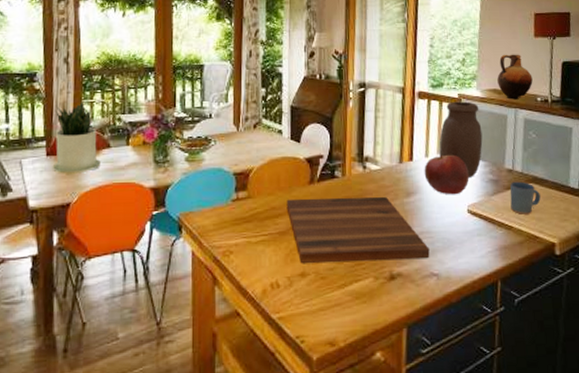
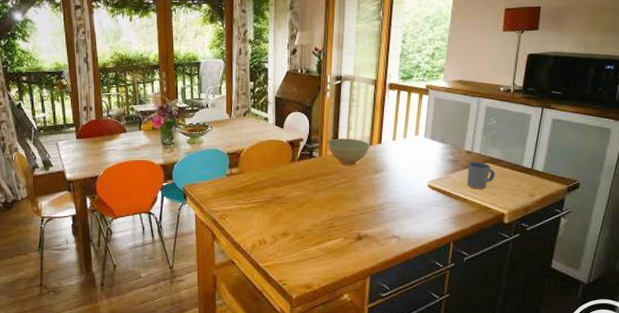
planter: present [52,101,101,174] -> none [80,94,119,153]
cutting board: present [286,197,430,263] -> none [271,173,393,225]
bowl: none [352,154,400,188] -> present [328,138,370,166]
fruit: present [424,154,469,195] -> none [391,138,431,173]
jar: present [439,101,483,177] -> none [405,92,446,158]
ceramic pitcher: present [497,54,533,100] -> none [464,47,498,90]

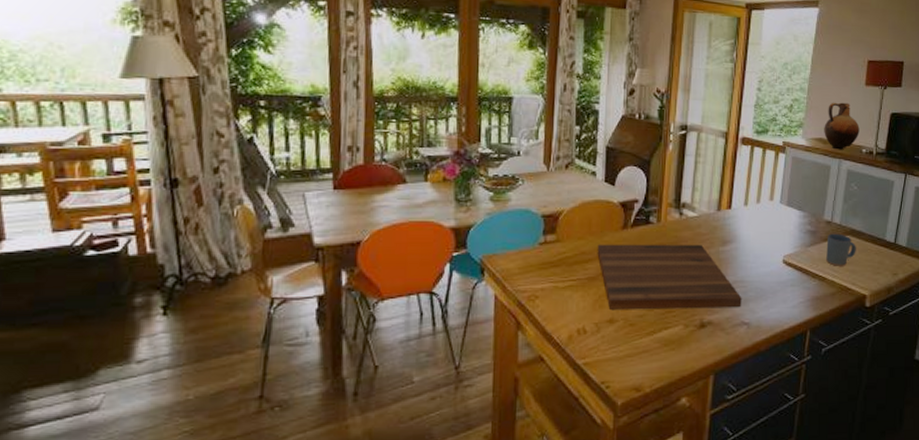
cutting board: none [271,173,393,225] -> present [597,244,742,309]
bowl: present [328,138,370,166] -> none [669,201,718,235]
ceramic pitcher: none [464,47,498,90] -> present [824,102,860,150]

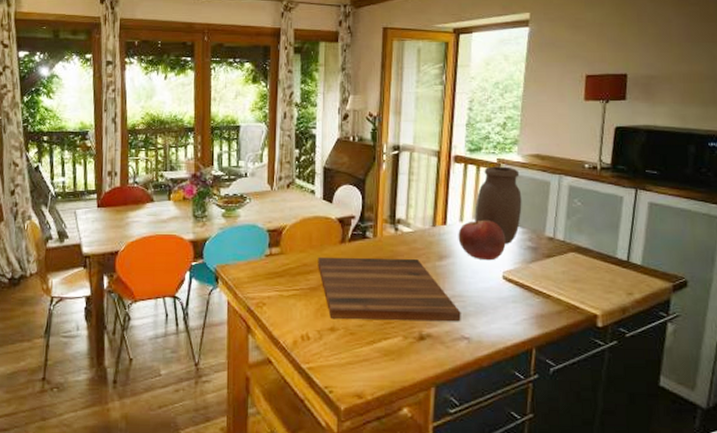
fruit: none [742,203,787,245] -> present [458,219,506,261]
jar: none [759,149,804,228] -> present [474,166,522,244]
ceramic pitcher: present [824,102,860,150] -> none [541,118,581,166]
mug: present [826,233,856,266] -> none [549,250,583,284]

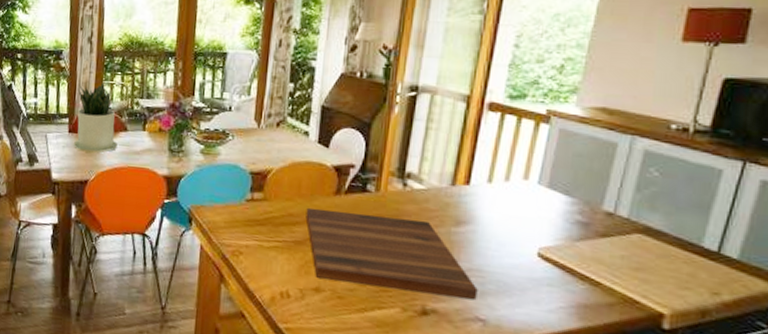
planter: none [102,158,145,225] -> present [73,82,118,154]
fruit: present [458,219,506,261] -> none [483,182,547,233]
jar: present [474,166,522,244] -> none [508,118,576,215]

